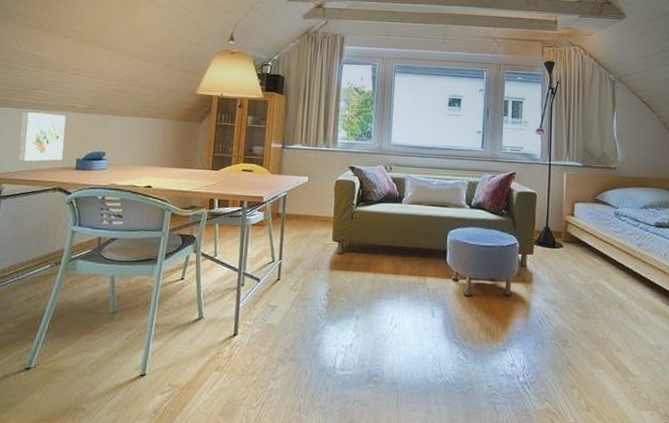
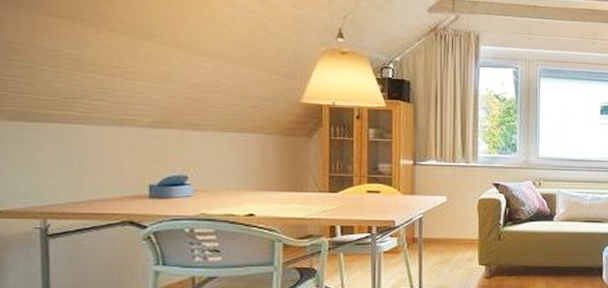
wall art: present [18,112,66,162] -> none [63,128,129,191]

